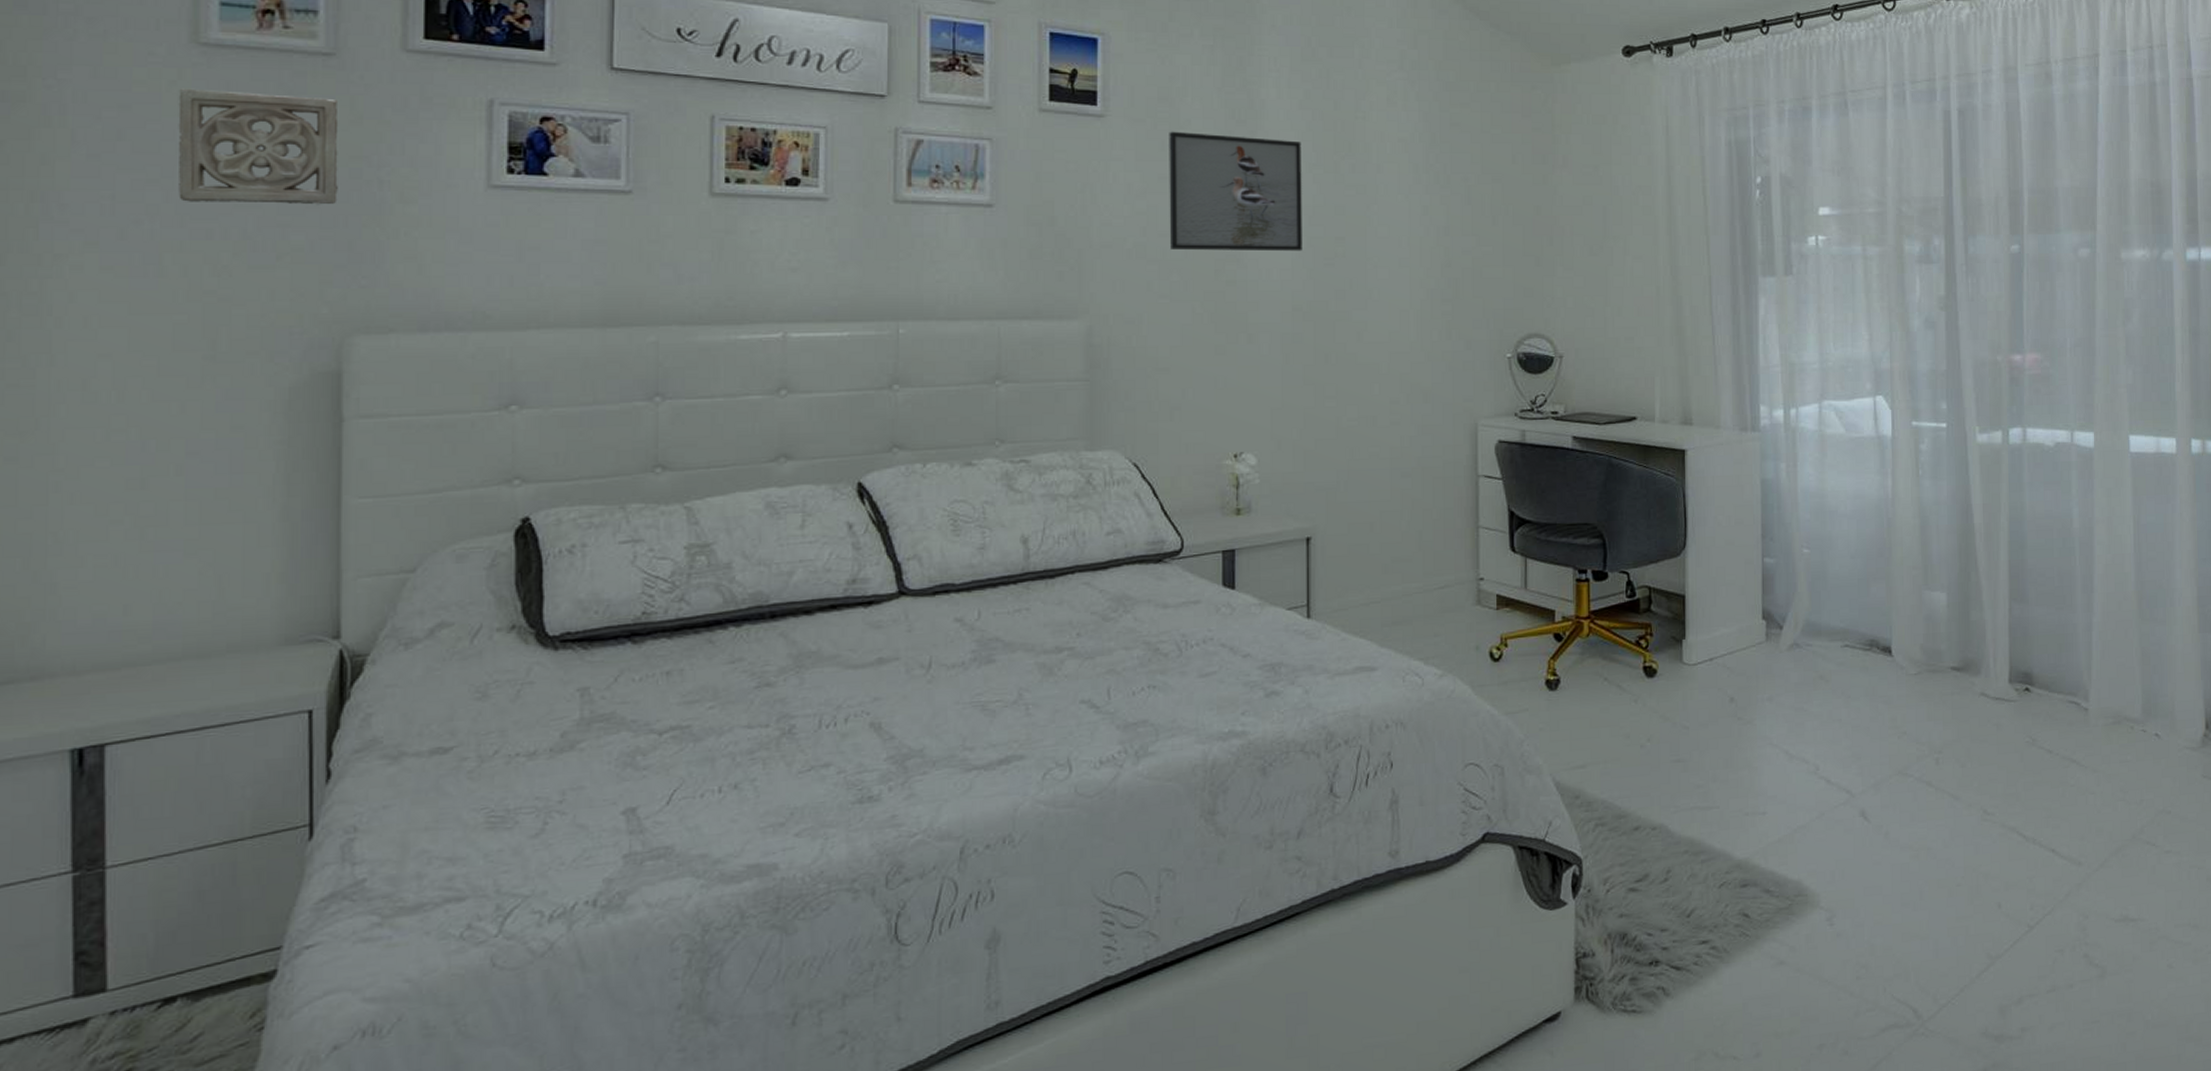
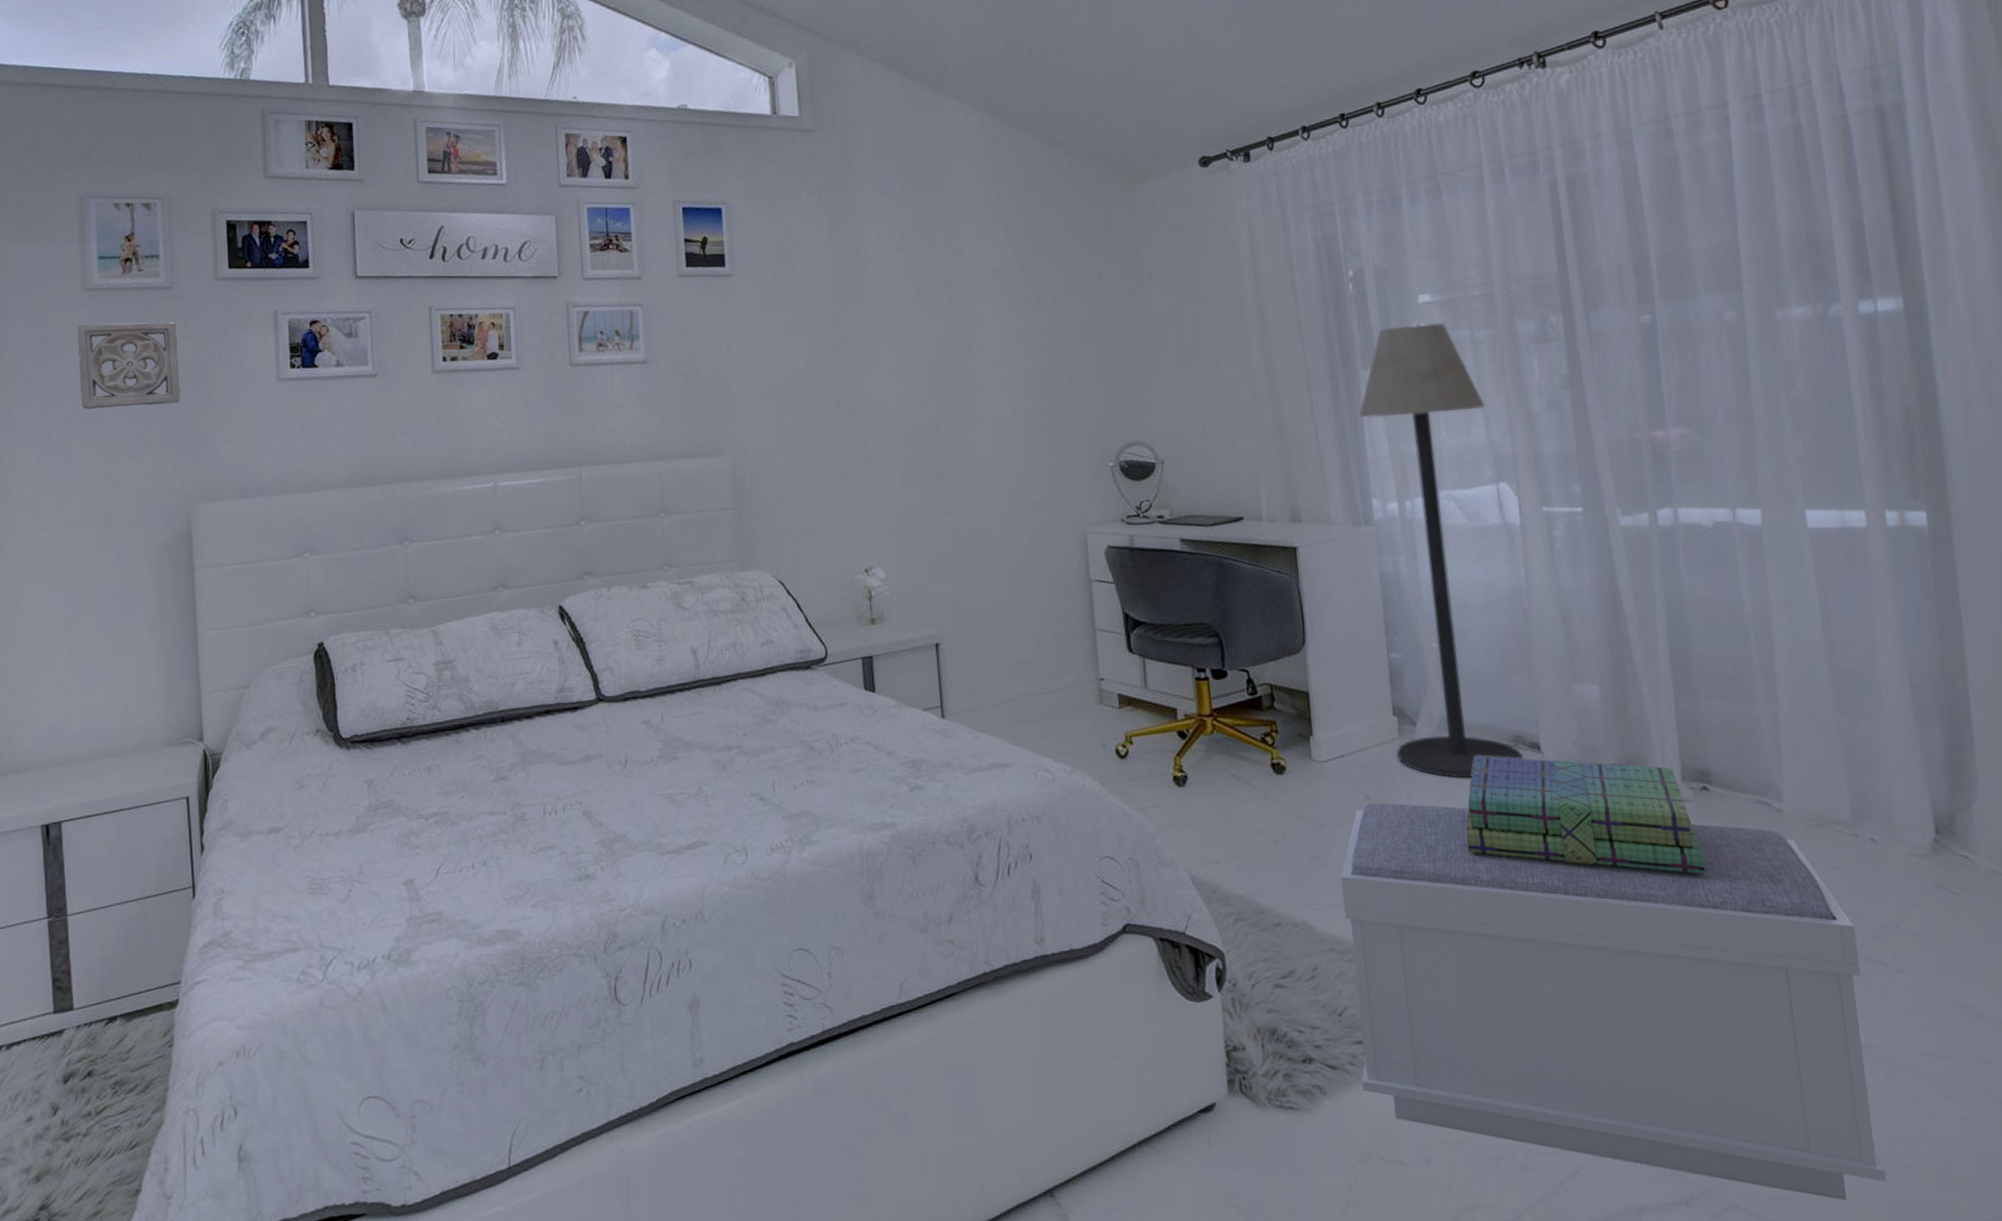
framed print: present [1169,131,1302,252] -> none [787,280,911,388]
bench: none [1700,705,2142,1061] -> present [1340,803,1887,1200]
floor lamp: none [1755,236,1875,681] -> present [1359,323,1523,779]
stack of books: none [1819,659,2022,769] -> present [1466,756,1706,874]

